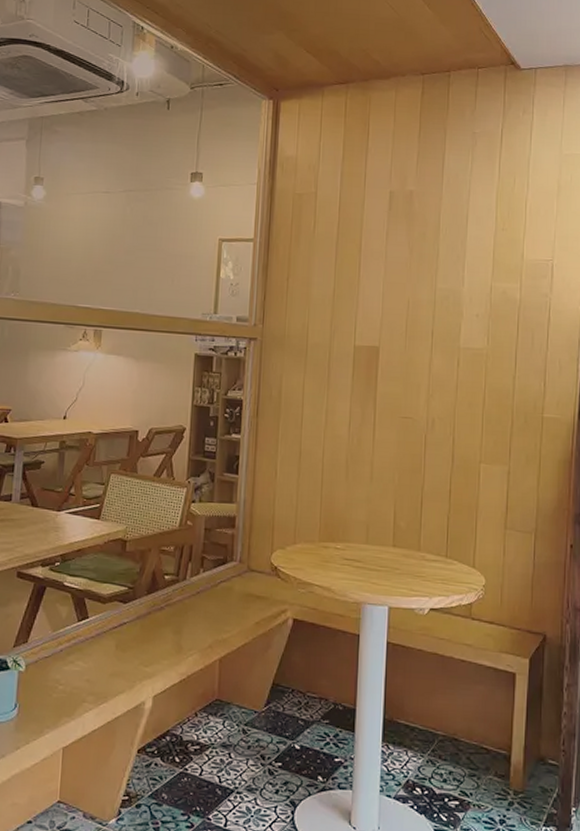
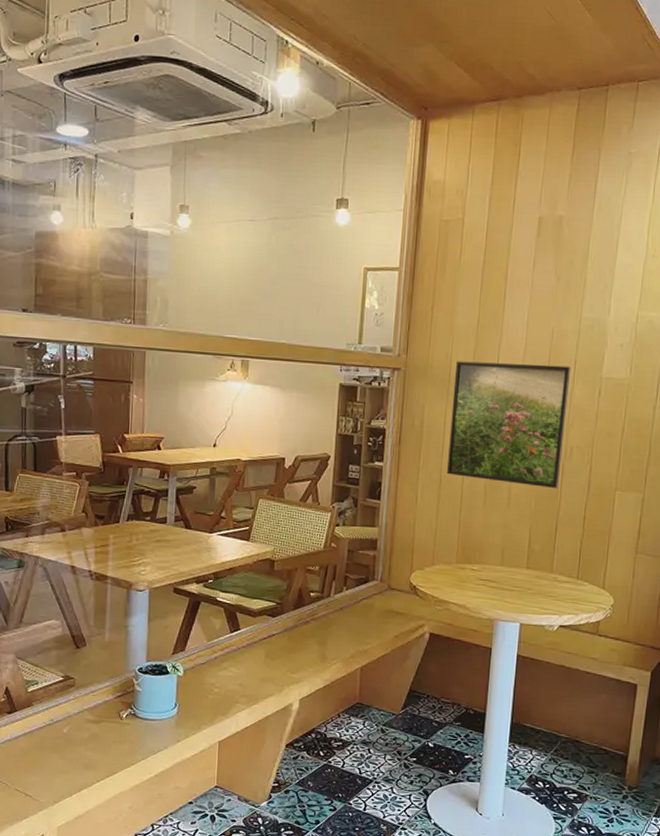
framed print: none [307,331,429,461] -> present [447,361,572,488]

